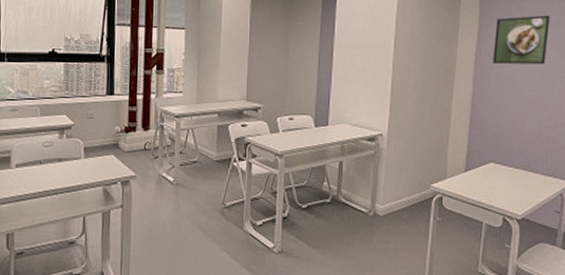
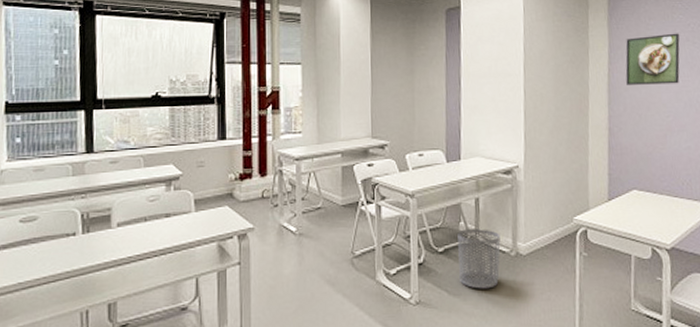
waste bin: none [320,189,360,244] -> present [457,229,501,289]

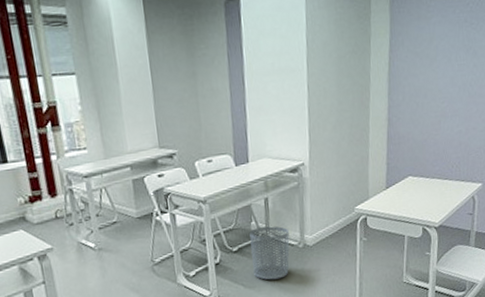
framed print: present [625,33,680,85] -> none [405,14,459,73]

